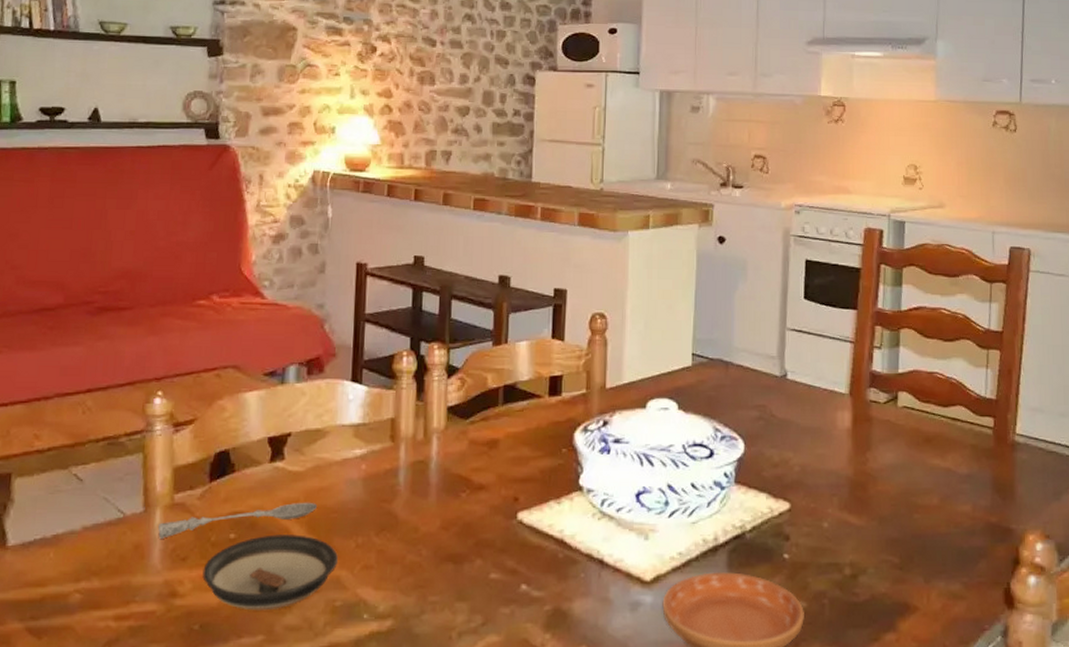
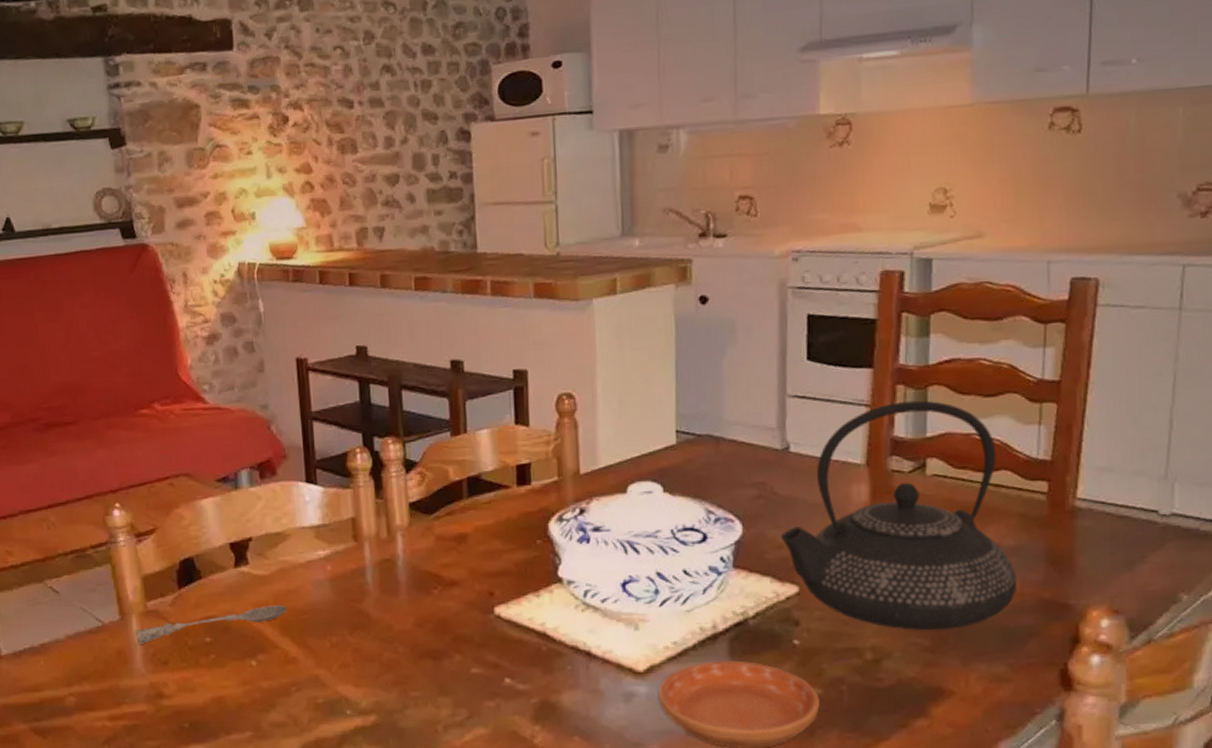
saucer: present [202,534,338,611] -> none [184,636,315,709]
teapot: none [777,340,970,549] -> present [781,400,1018,631]

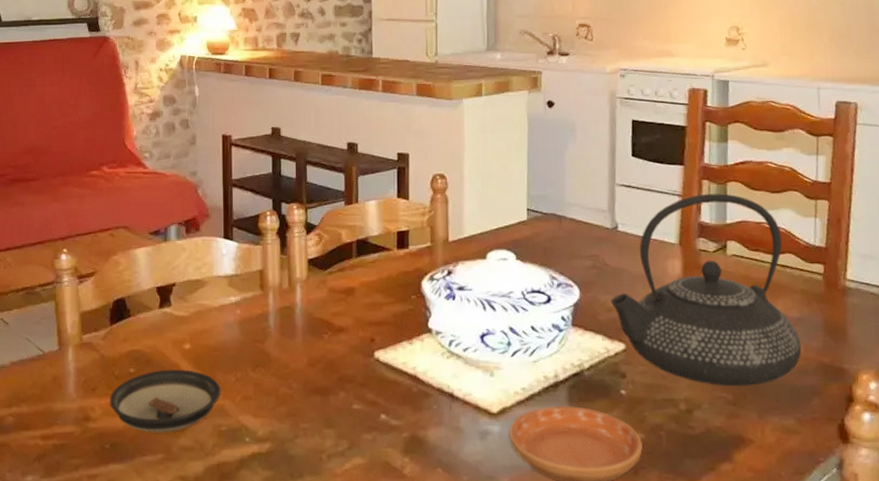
soupspoon: present [135,605,288,646] -> none [70,343,202,373]
saucer: none [184,636,315,709] -> present [110,369,221,434]

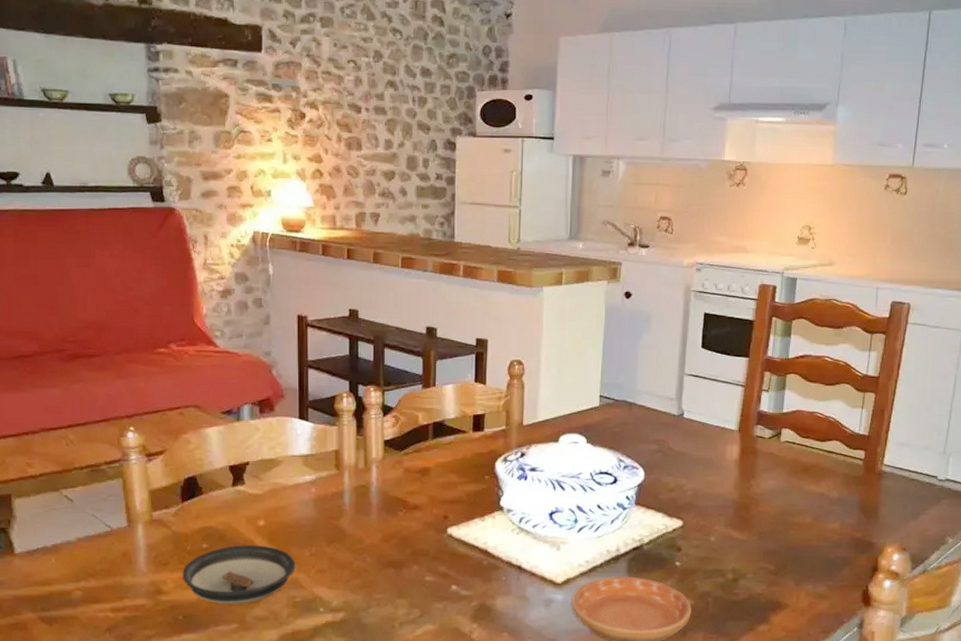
teapot: present [611,193,802,387] -> none [673,384,839,559]

